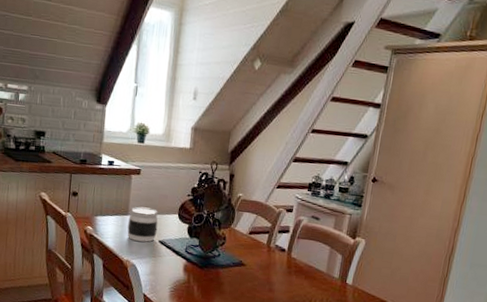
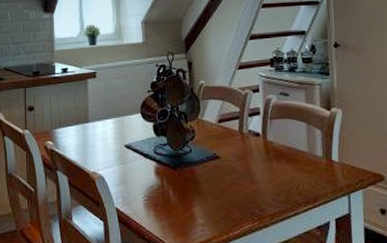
jar: present [127,206,158,242] -> none [89,111,122,149]

